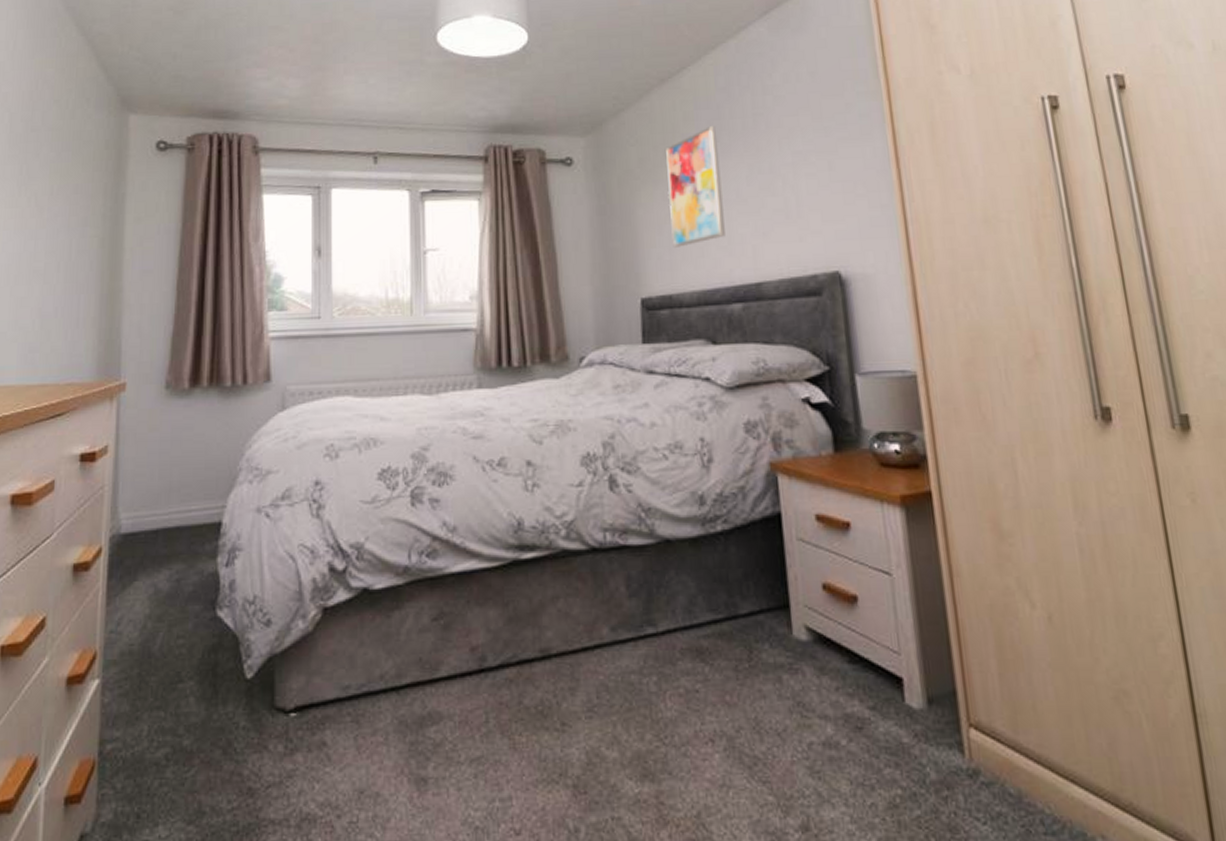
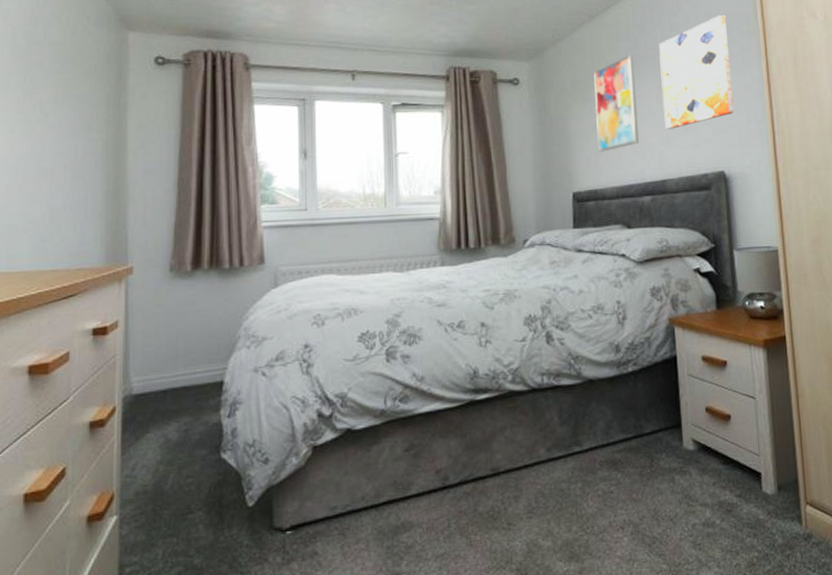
wall art: none [749,73,850,218] -> present [659,15,734,129]

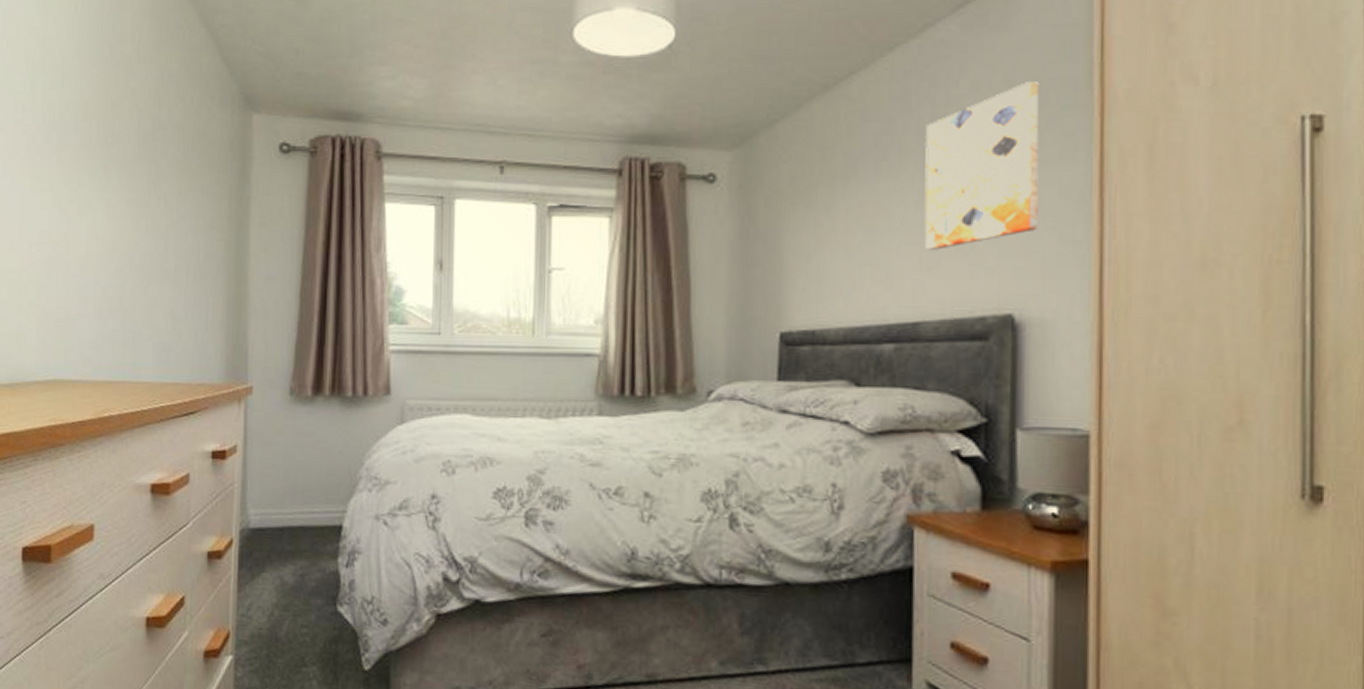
wall art: present [594,55,639,152] -> none [821,142,885,279]

